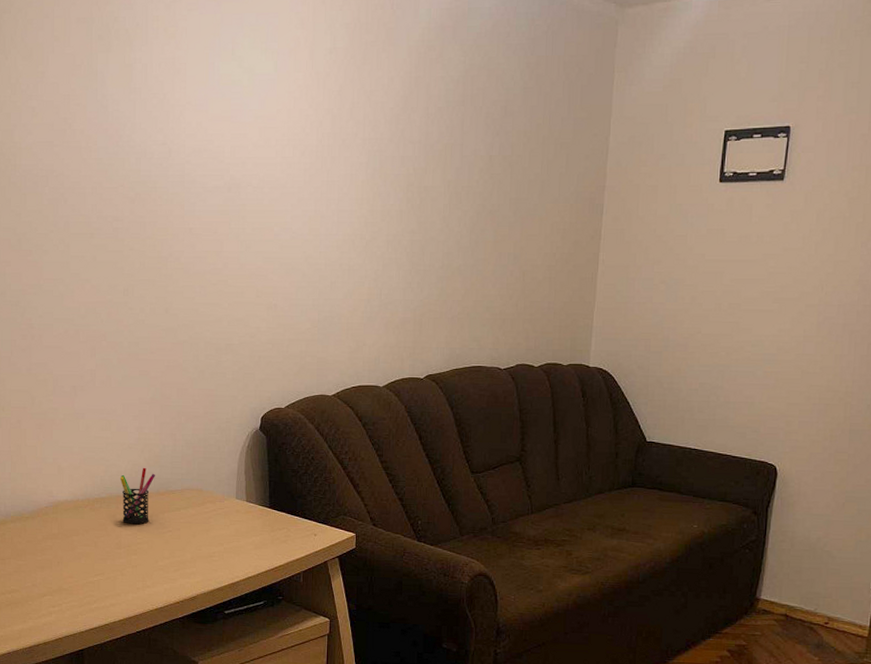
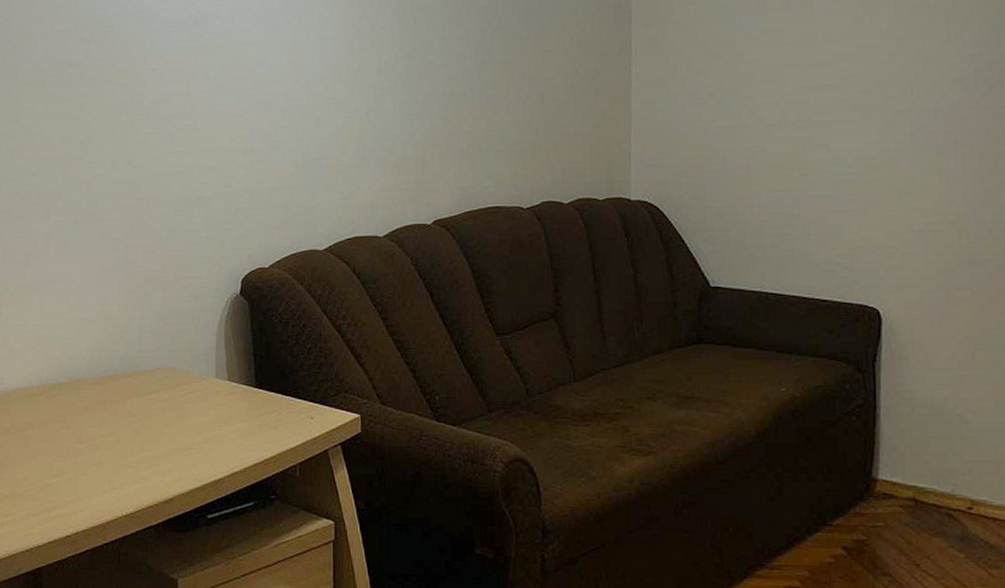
pen holder: present [120,467,155,525] -> none [80,345,120,413]

